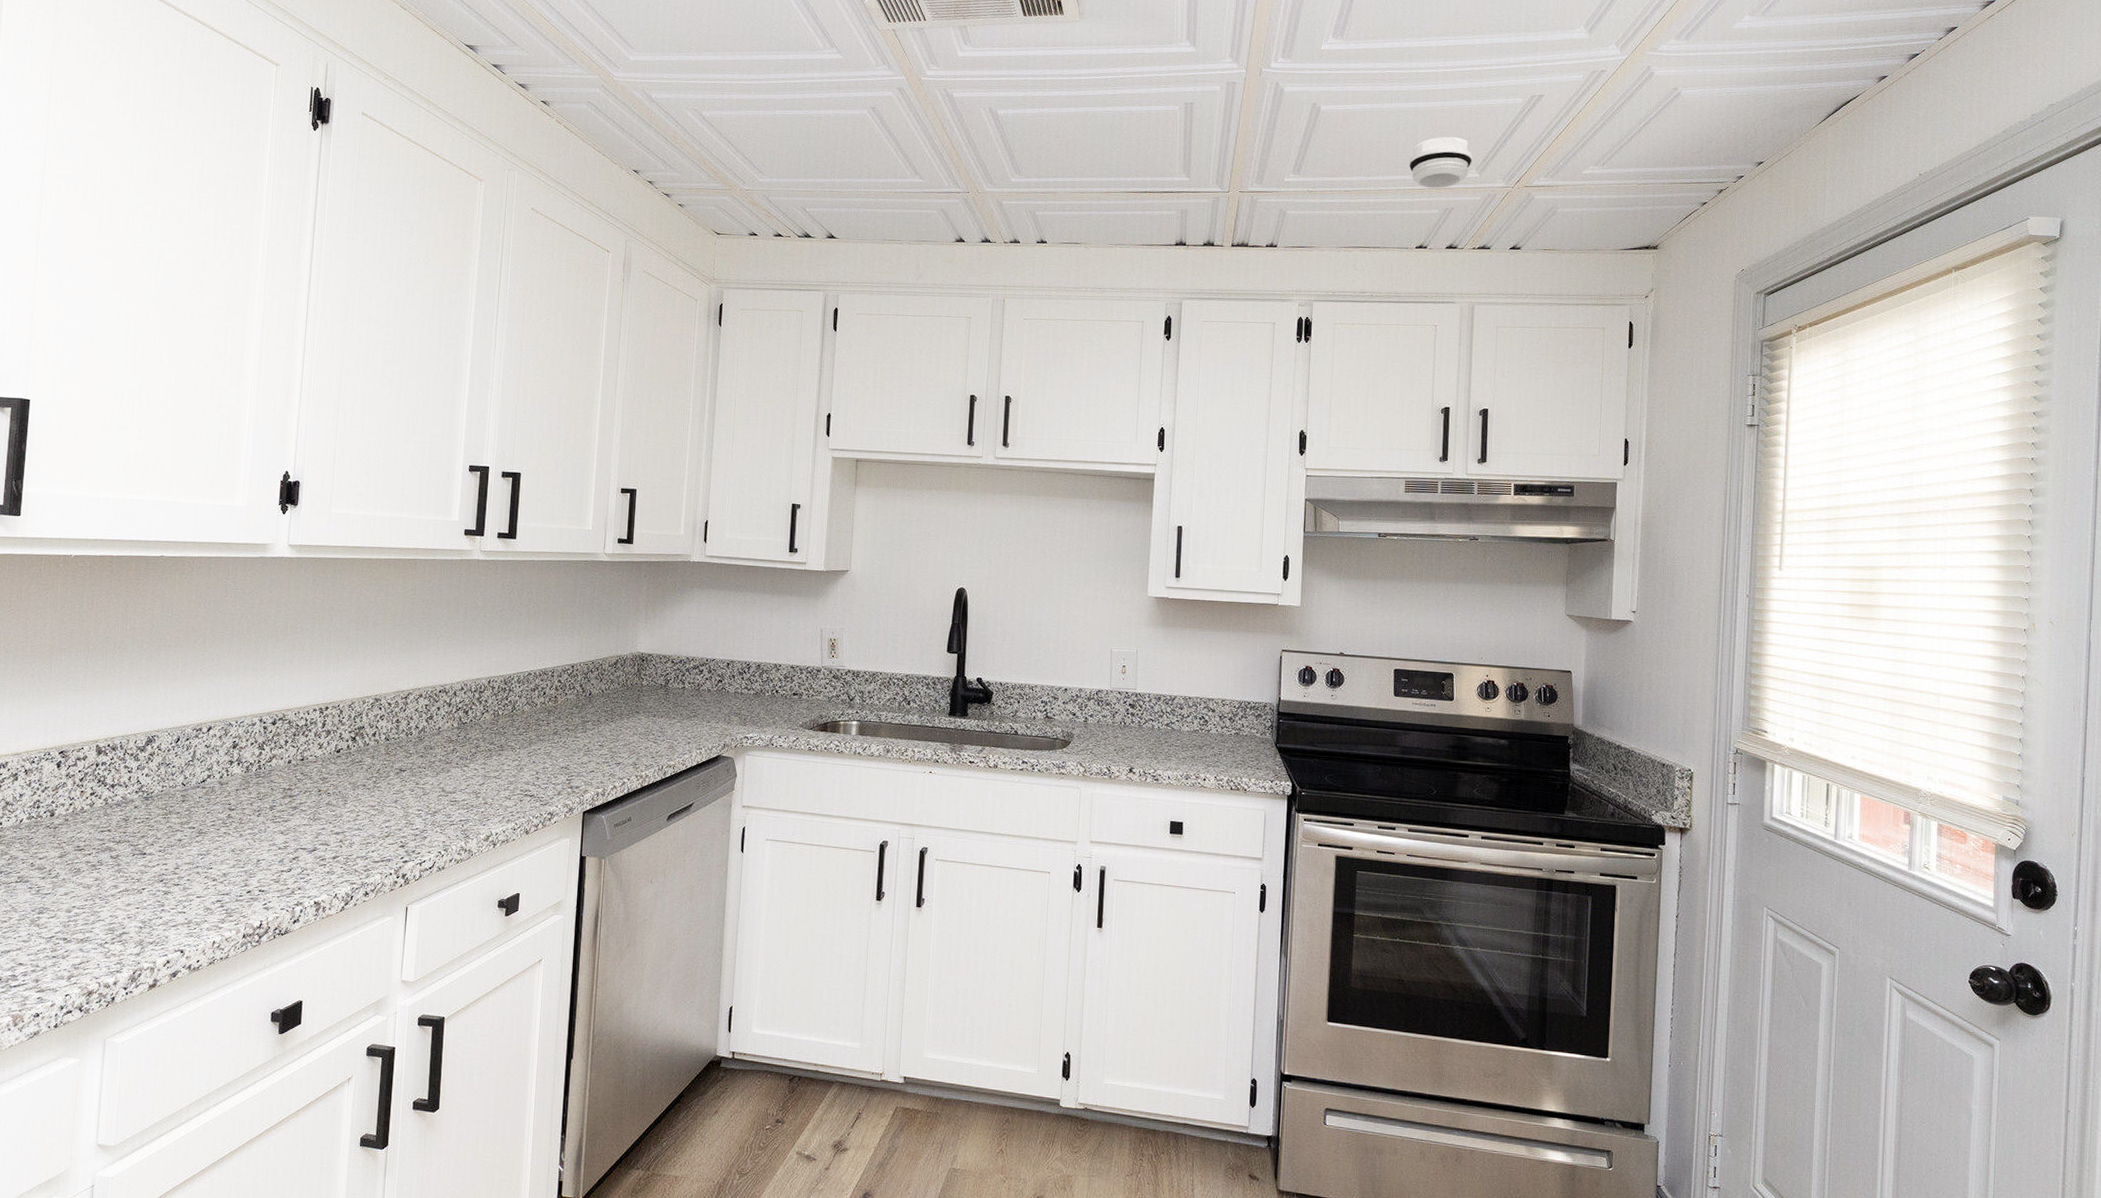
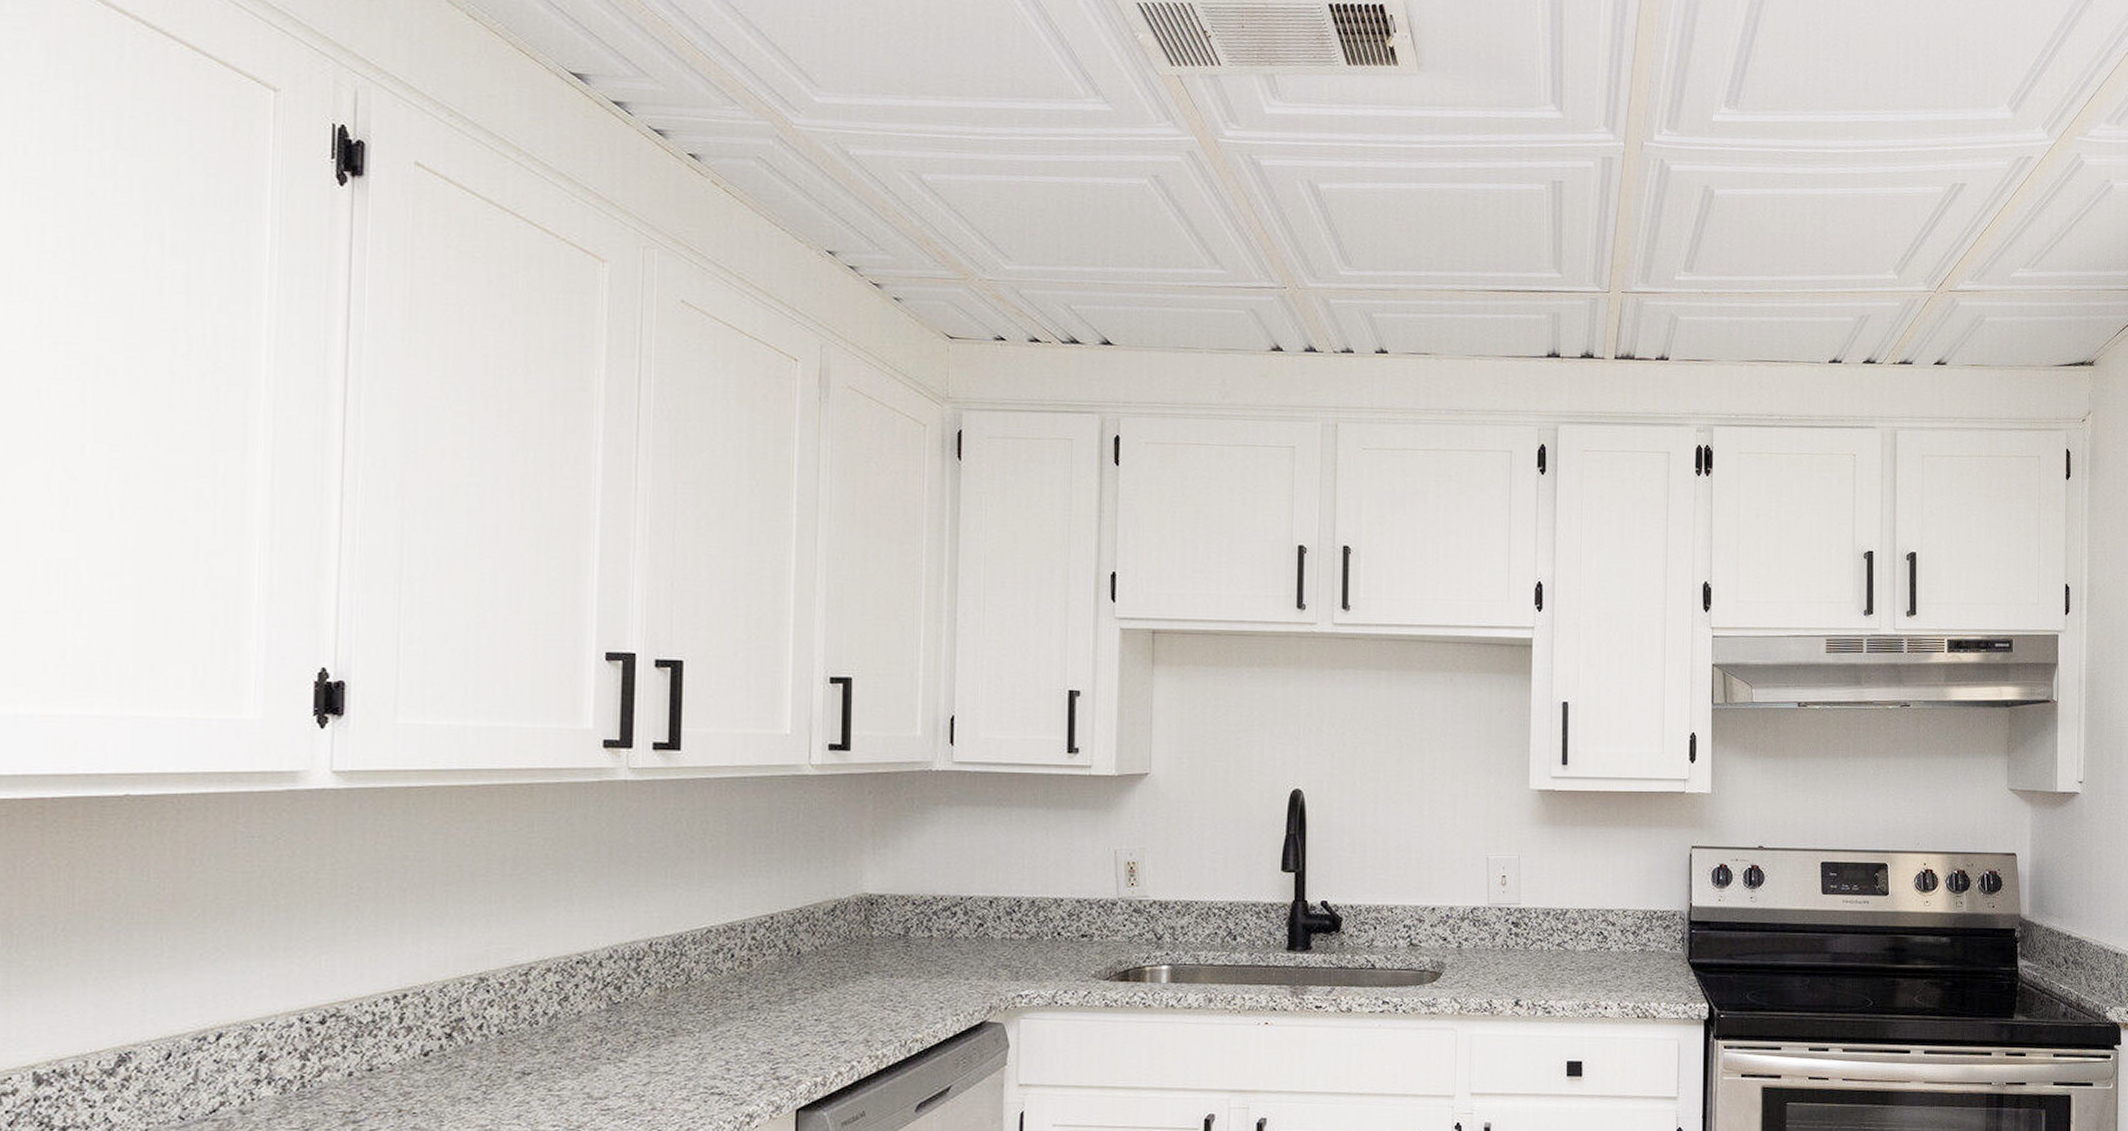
smoke detector: present [1408,136,1473,189] -> none [1818,230,1889,292]

